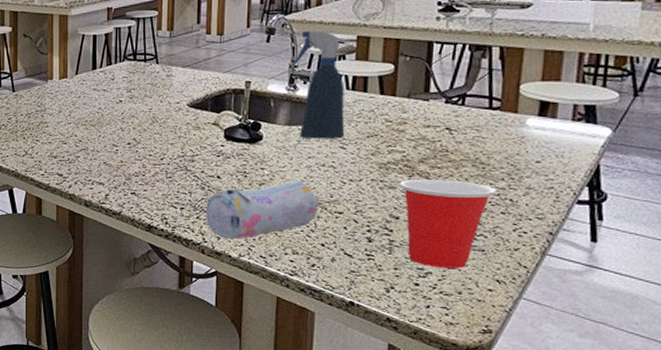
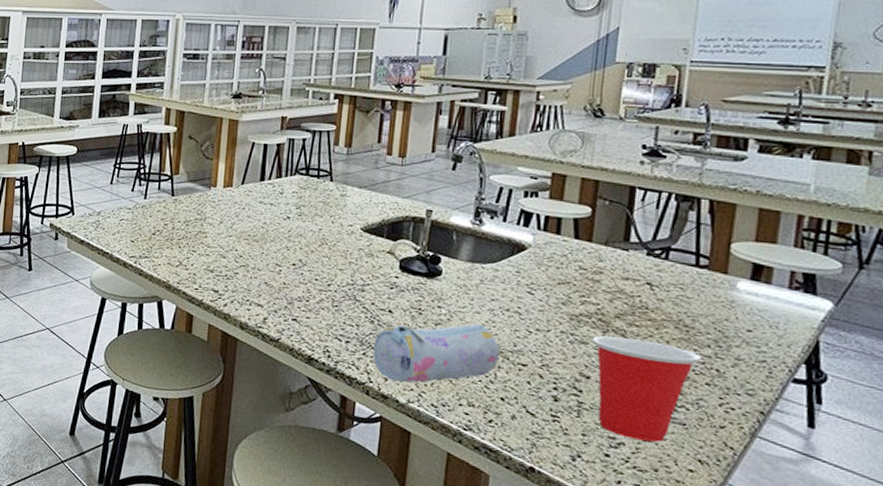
spray bottle: present [294,30,349,139] -> none [481,161,543,283]

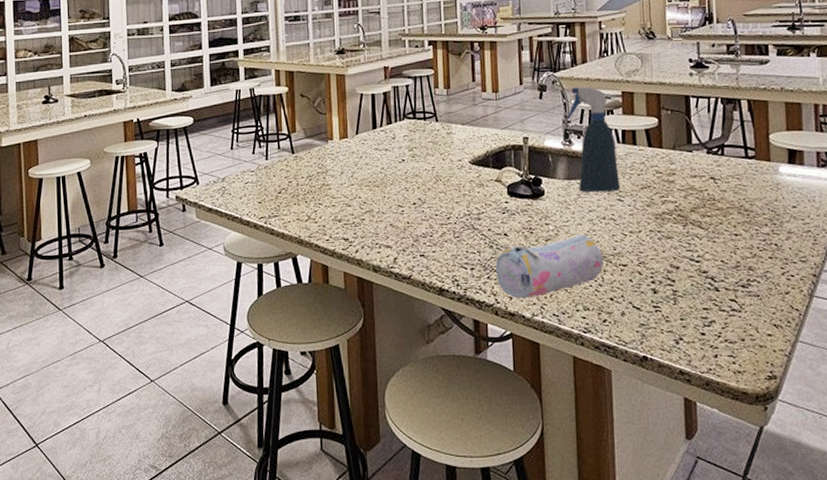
spray bottle: none [481,161,543,283] -> present [567,86,621,193]
cup: present [592,335,703,442] -> none [675,227,763,316]

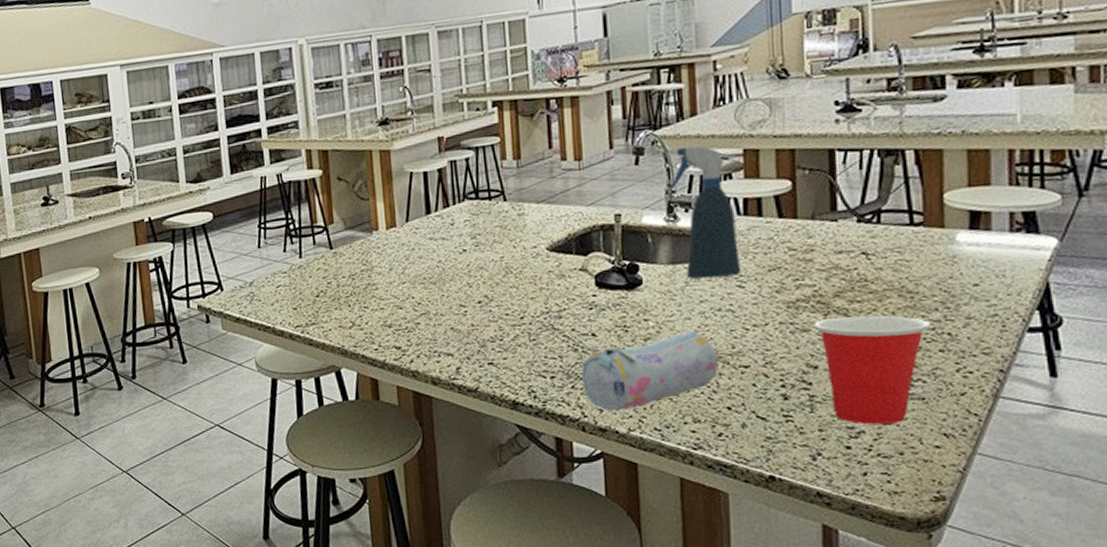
cup: none [675,227,763,316] -> present [813,315,932,425]

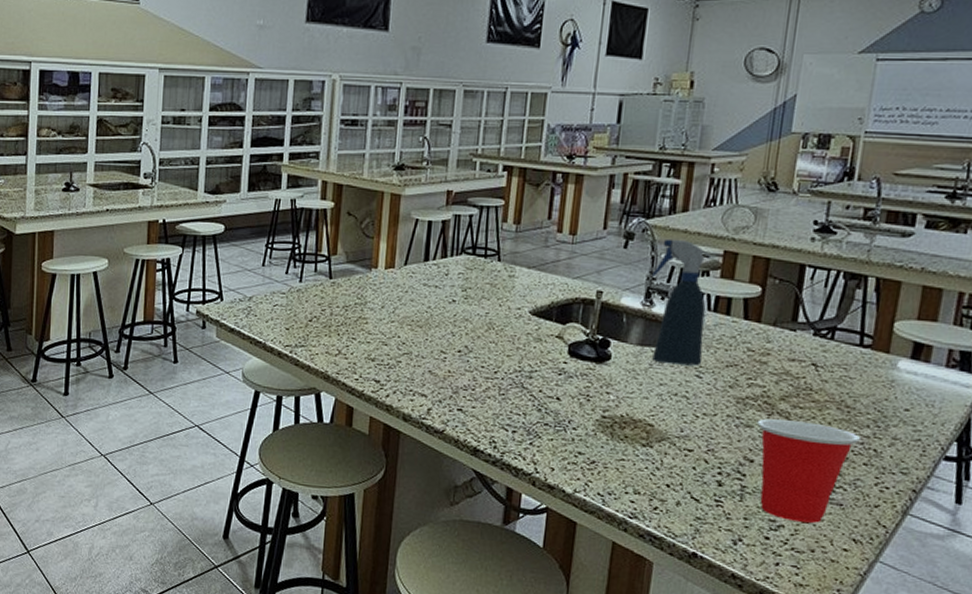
pencil case: present [581,331,719,411] -> none [540,409,667,472]

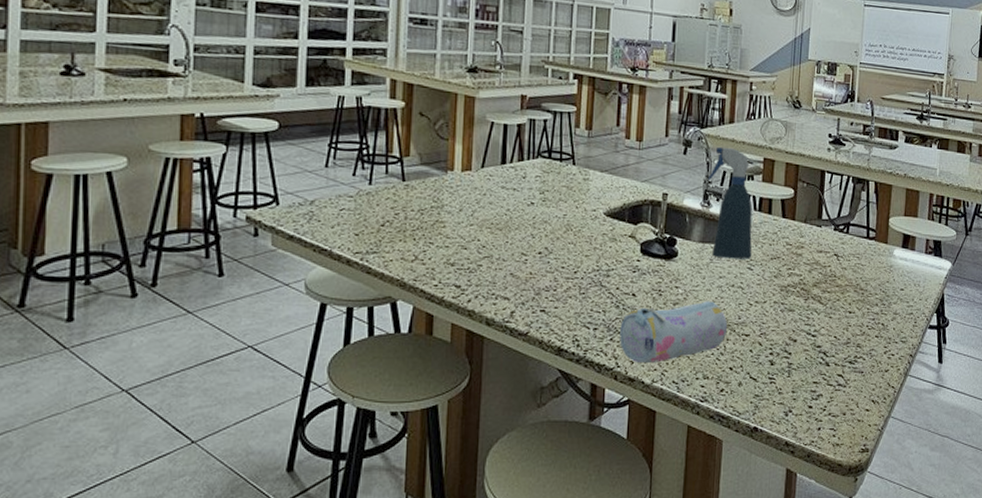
pencil case: none [540,409,667,472] -> present [619,301,728,364]
cup: present [757,418,862,523] -> none [797,303,873,390]

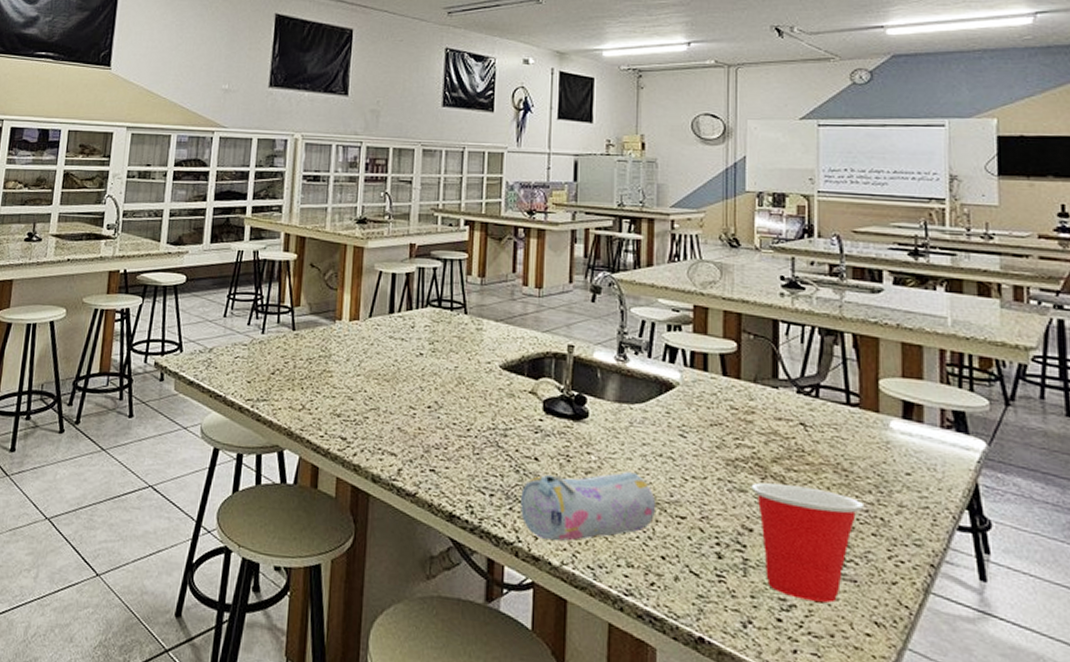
spray bottle: present [708,146,757,260] -> none [623,293,685,425]
cup: none [797,303,873,390] -> present [751,482,865,603]

